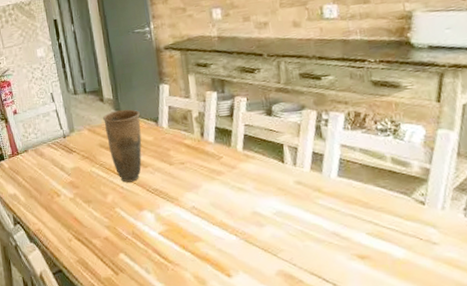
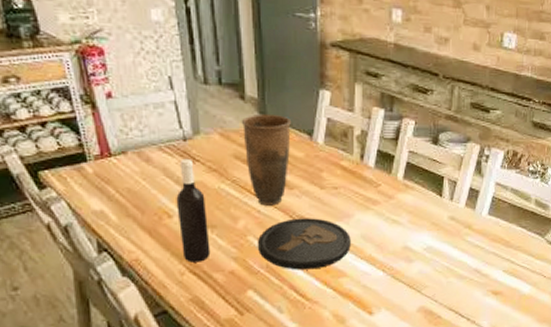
wine bottle: none [62,150,89,231] -> present [176,158,211,263]
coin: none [124,190,202,236] -> present [258,218,351,270]

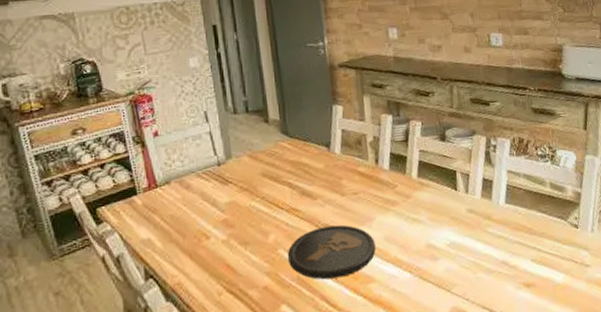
wine bottle: present [176,158,211,263] -> none [213,181,245,282]
vase: present [241,113,292,206] -> none [266,132,311,218]

